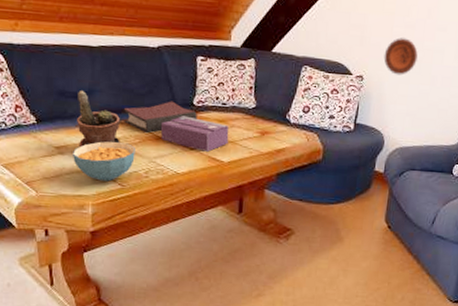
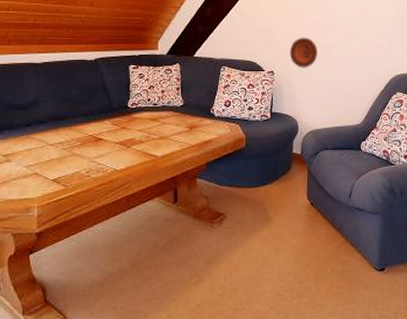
cereal bowl: present [73,141,135,182] -> none [19,145,77,184]
potted plant: present [77,91,120,147] -> none [23,103,63,153]
hardback book: present [123,101,197,134] -> none [65,105,132,136]
tissue box: present [160,115,230,152] -> none [99,117,161,148]

